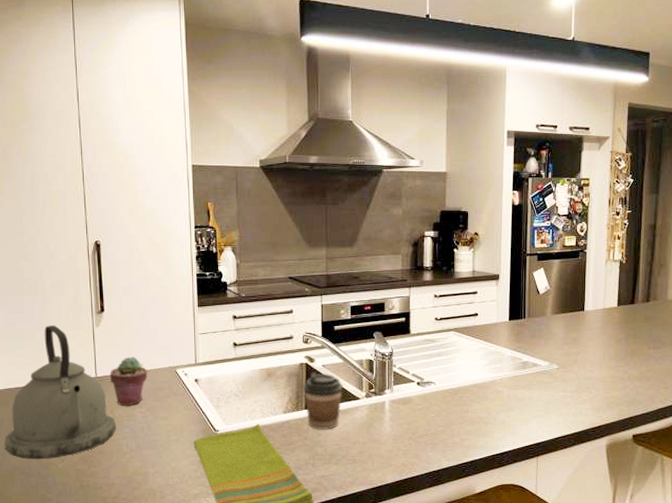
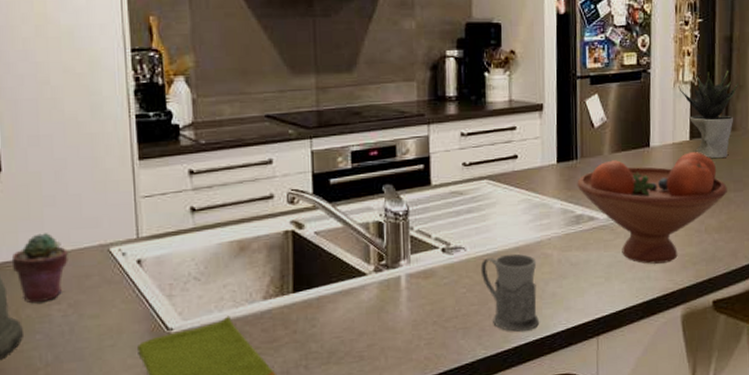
coffee cup: present [303,372,343,431] -> none [289,242,344,320]
mug: none [446,389,491,449] -> present [480,253,539,332]
fruit bowl: none [524,316,648,403] -> present [577,152,727,264]
potted plant: none [609,251,661,321] -> present [678,70,739,158]

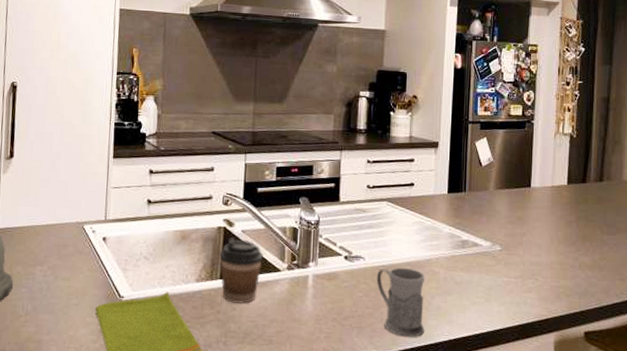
potted succulent: present [11,233,68,303] -> none [11,208,53,263]
coffee cup: none [289,242,344,320] -> present [219,238,263,305]
fruit bowl: present [577,152,727,264] -> none [464,195,601,292]
potted plant: present [678,70,739,158] -> none [559,126,615,203]

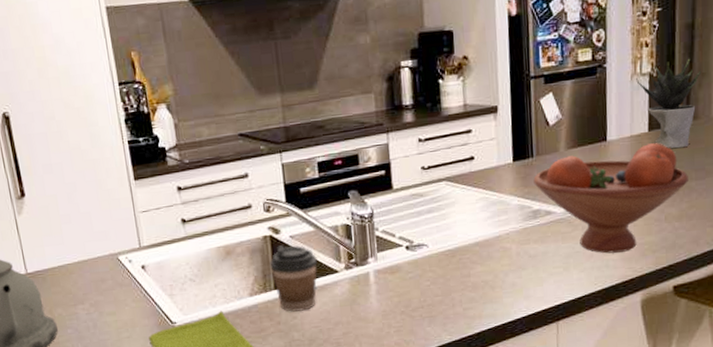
mug: present [376,267,425,337] -> none [442,248,500,319]
fruit bowl: none [464,195,601,292] -> present [533,143,688,254]
potted plant: none [559,126,615,203] -> present [636,58,702,148]

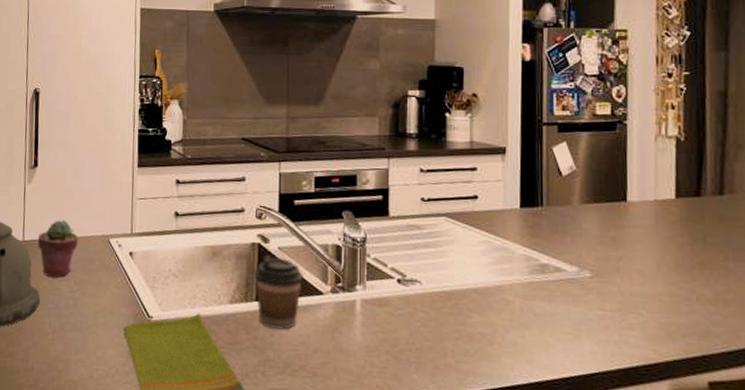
potted succulent: none [41,246,86,304] -> present [37,220,79,278]
fruit bowl: present [533,143,688,254] -> none [542,211,725,330]
potted plant: present [636,58,702,148] -> none [661,127,738,222]

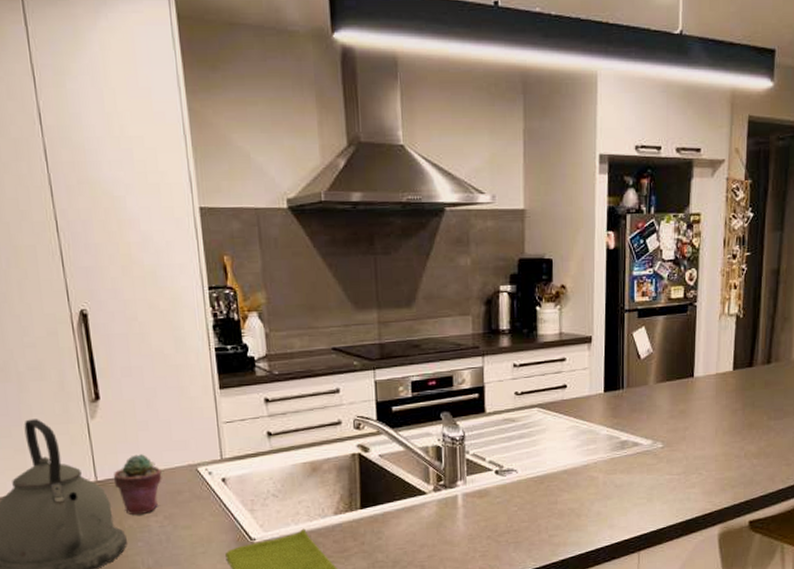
coffee cup: present [254,255,303,331] -> none [357,464,406,533]

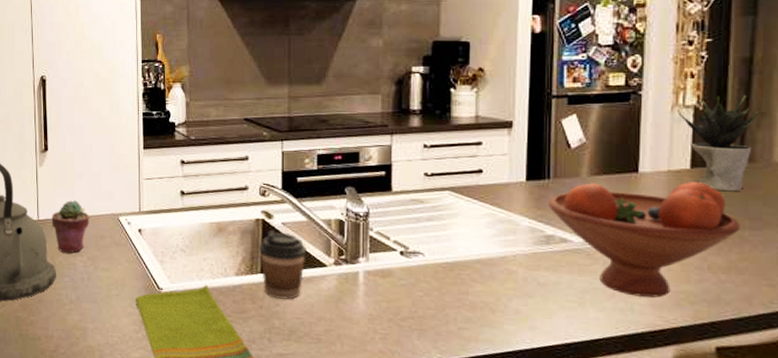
coffee cup: none [357,464,406,533] -> present [259,230,306,300]
fruit bowl: none [623,382,768,487] -> present [548,182,740,298]
potted plant: none [724,302,784,388] -> present [678,94,761,191]

